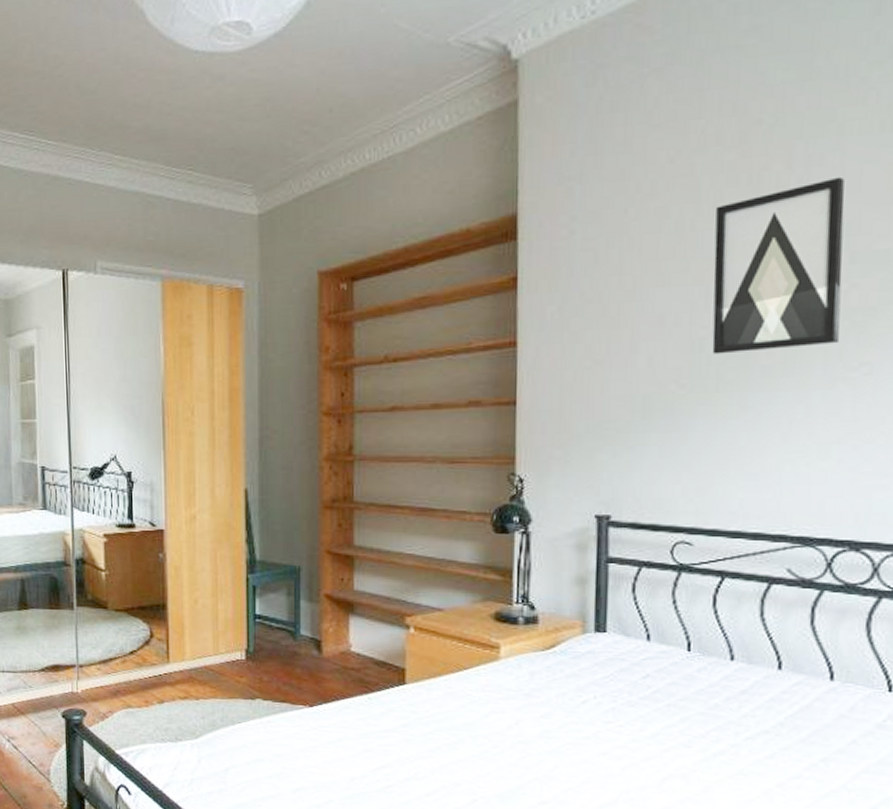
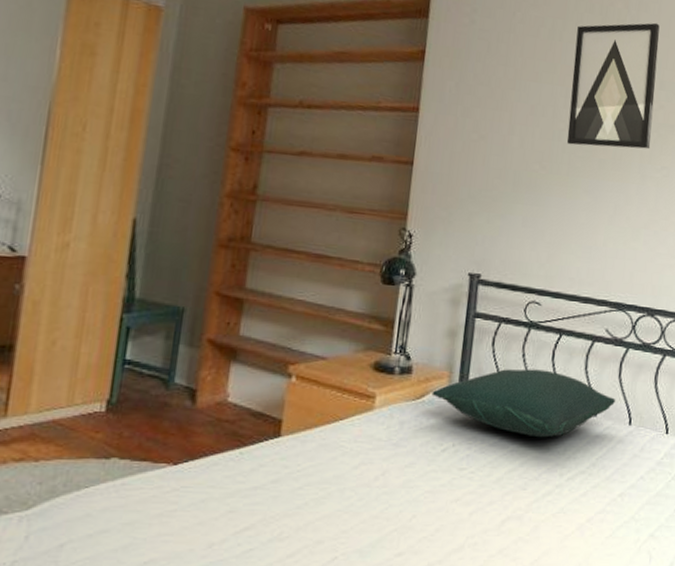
pillow: none [563,617,809,693] -> present [431,369,616,438]

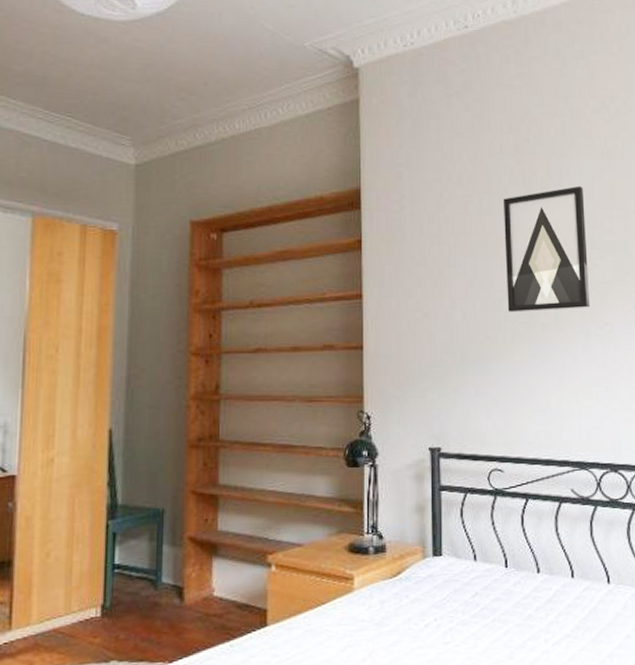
pillow: present [431,369,616,438] -> none [408,536,592,605]

